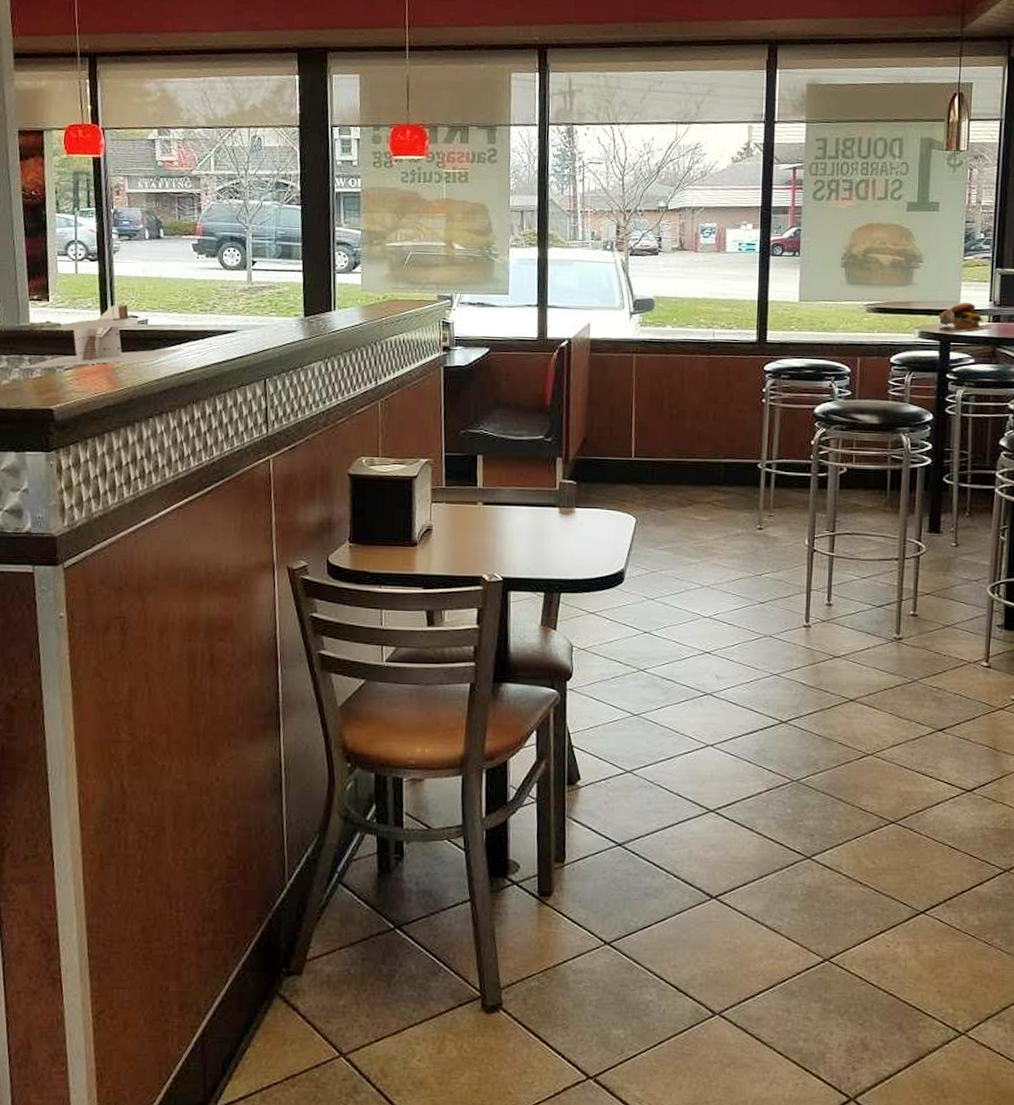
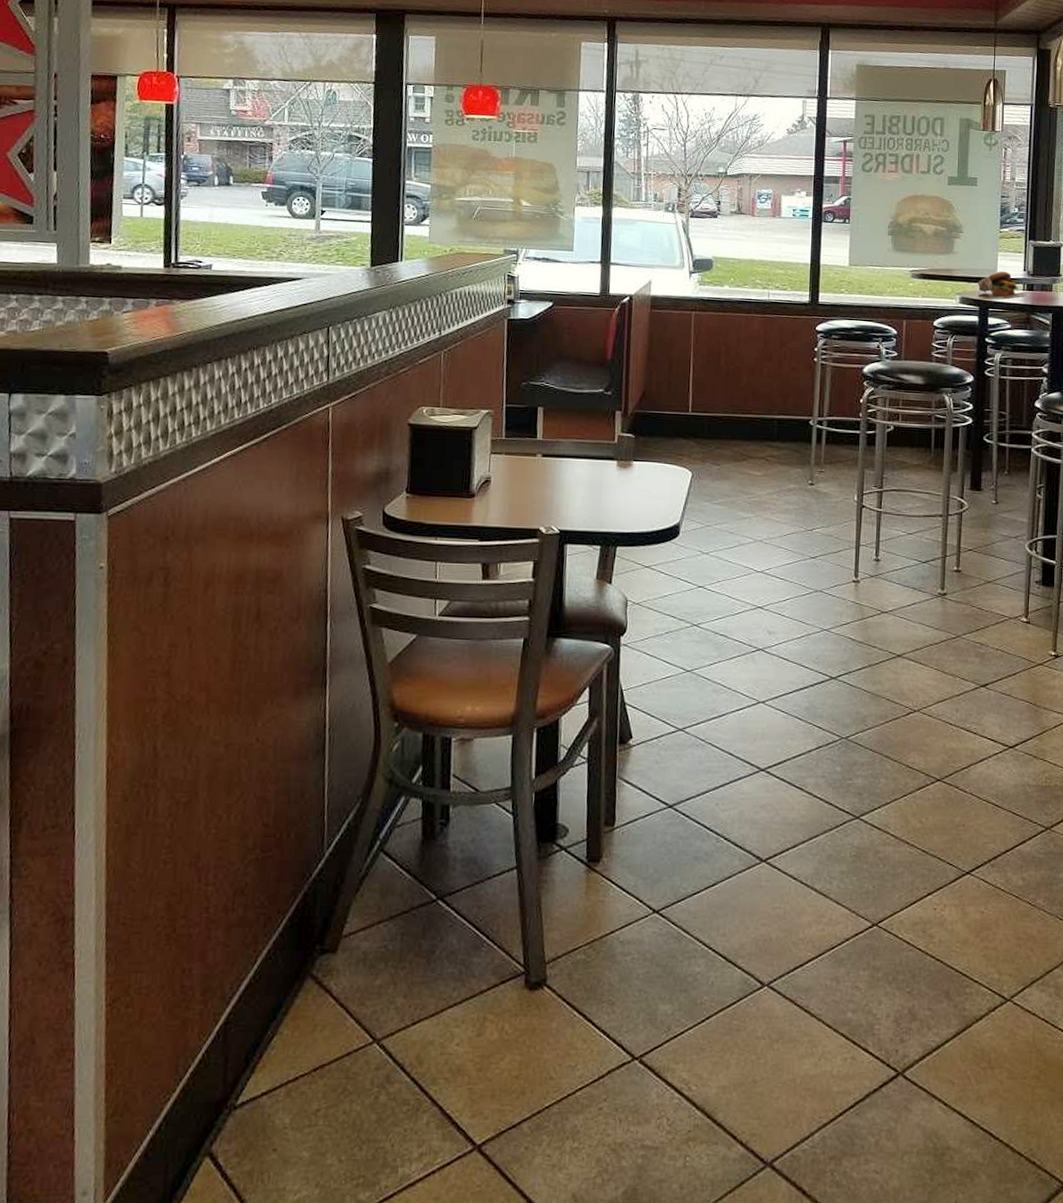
takeout container: present [20,304,185,369] -> none [76,249,248,311]

